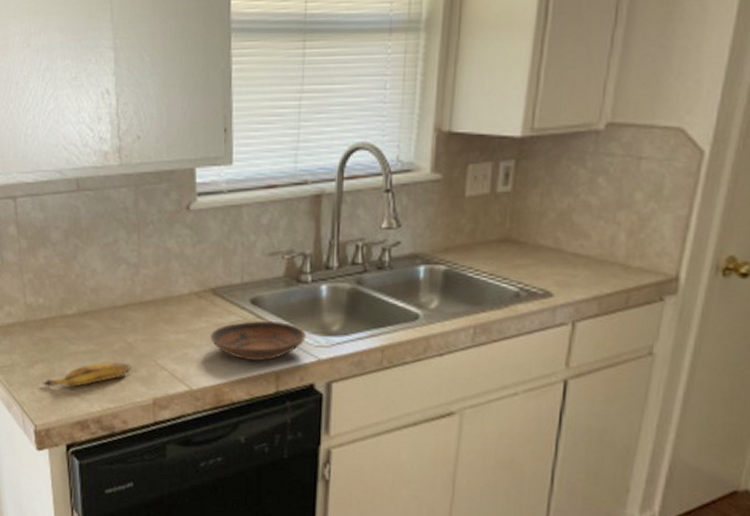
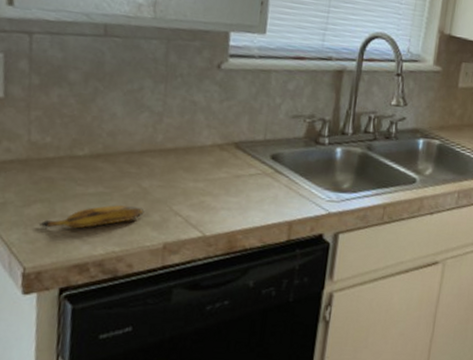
bowl: present [211,320,306,362] -> none [229,174,320,212]

